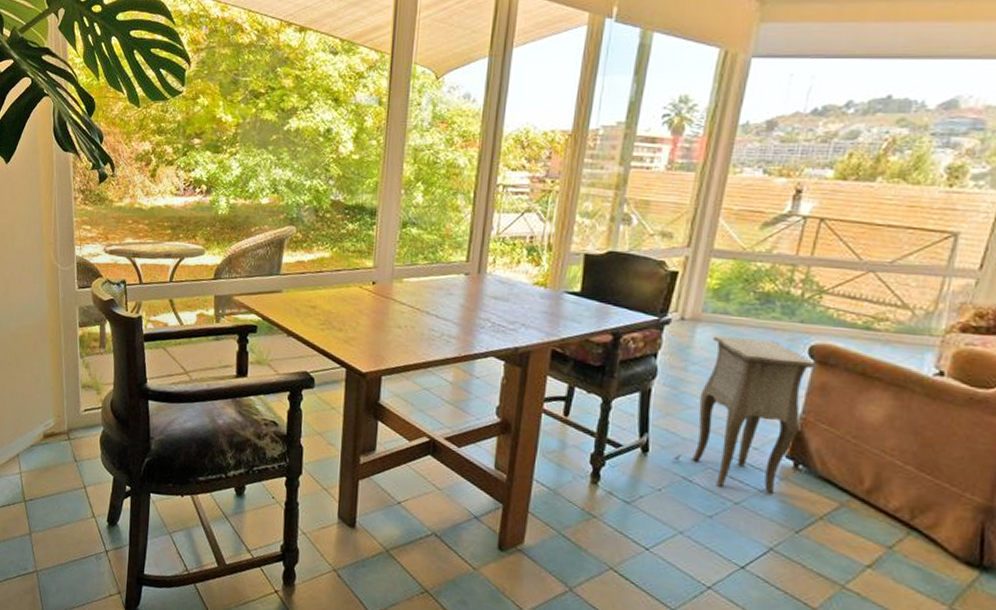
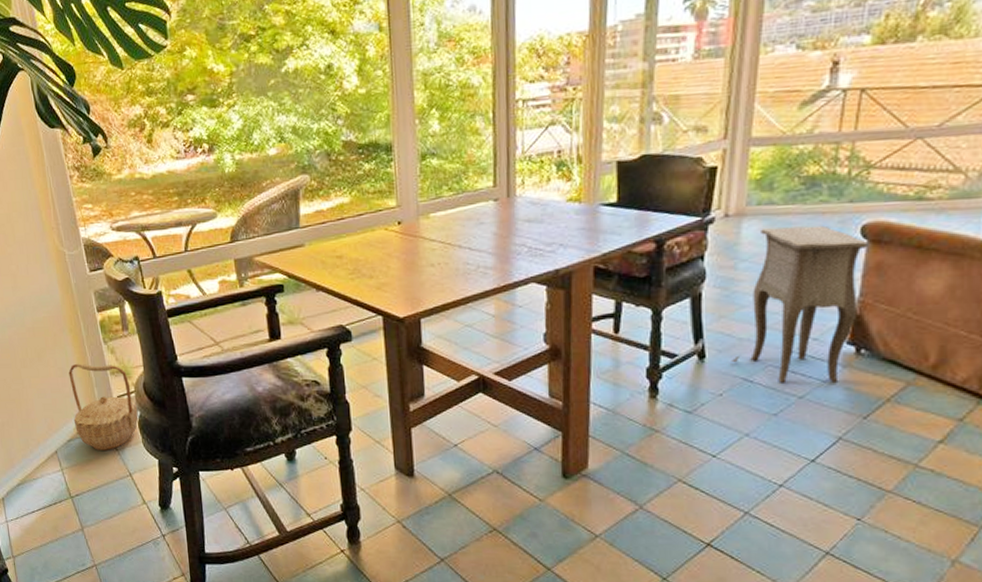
basket: none [39,372,102,461] -> present [68,363,139,450]

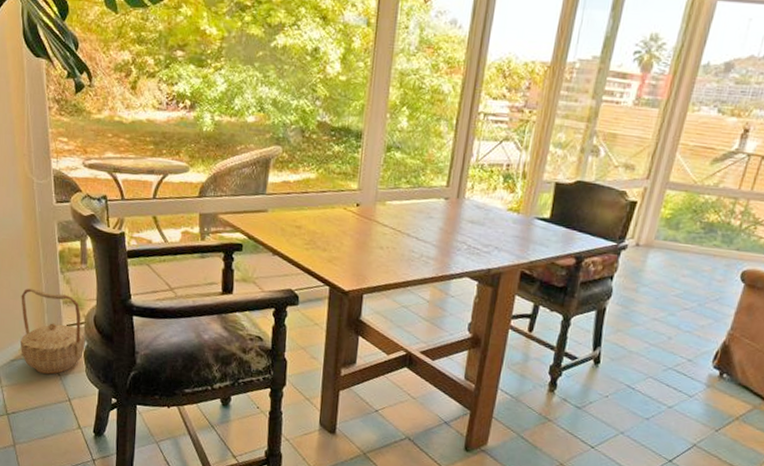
side table: present [731,225,869,383] -> none [620,261,745,398]

